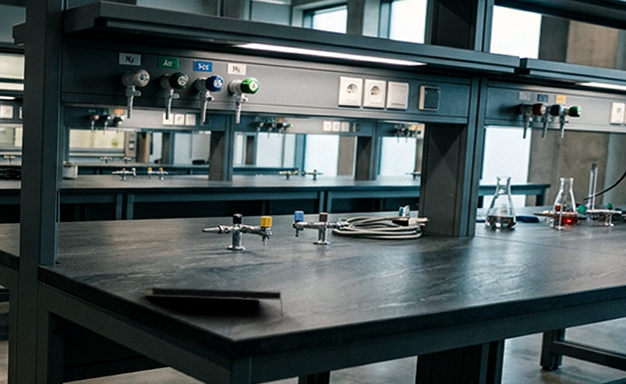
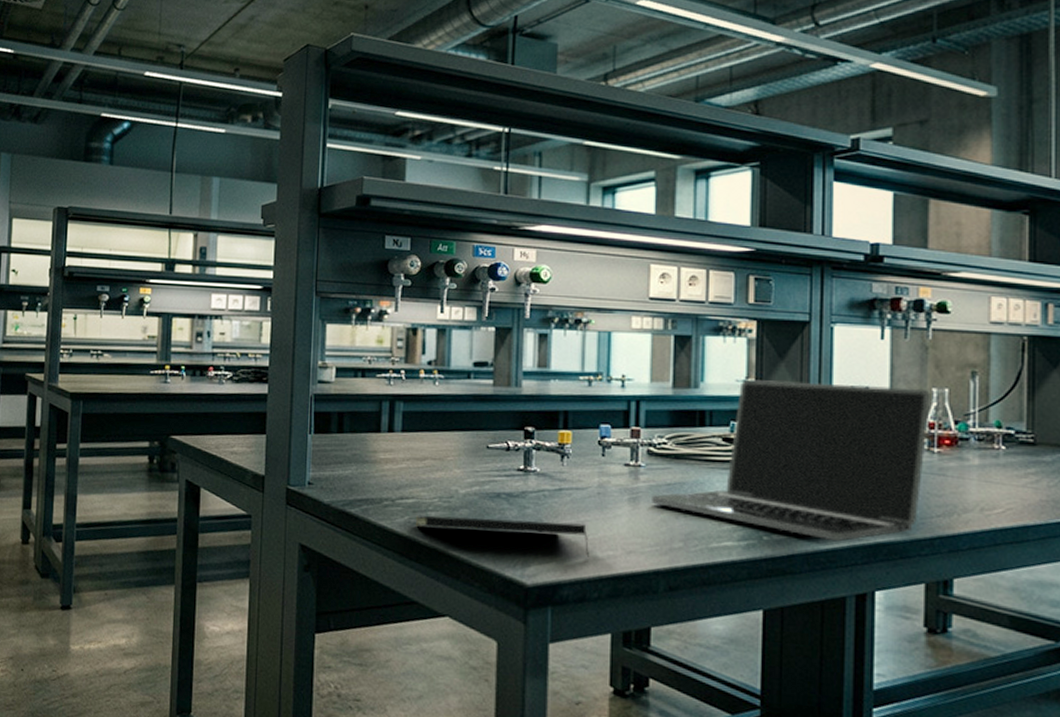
laptop: none [334,172,559,301] -> present [652,379,930,542]

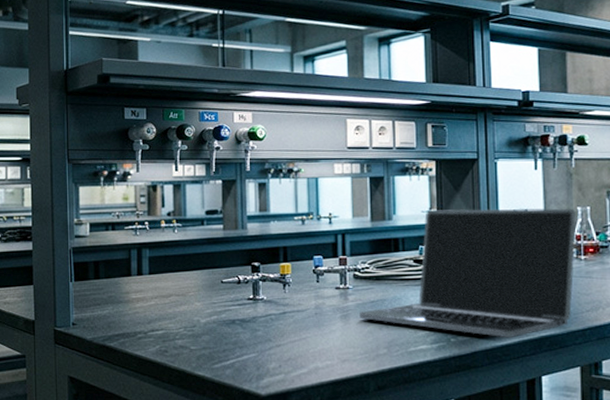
notepad: present [415,515,589,557] -> none [165,340,311,368]

